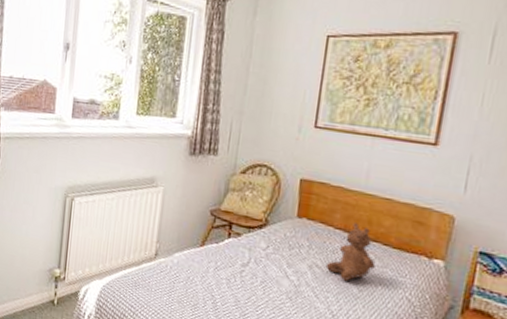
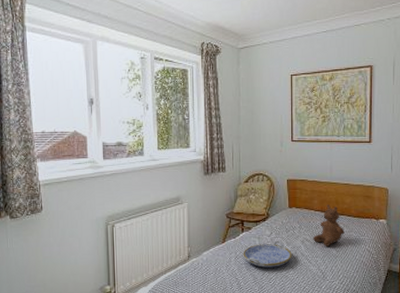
serving tray: none [225,257,293,293] -> present [243,240,292,268]

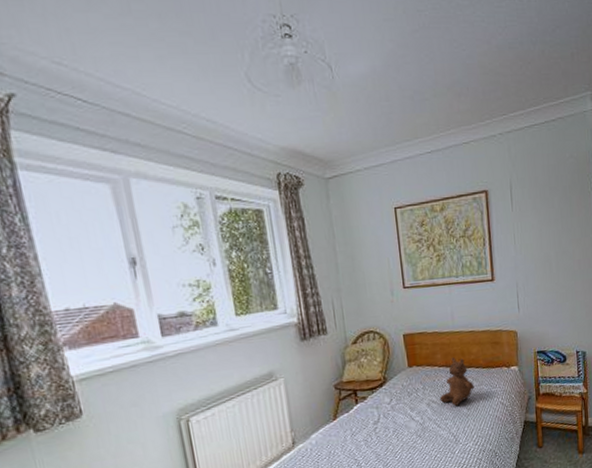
serving tray: present [243,240,292,268] -> none [360,407,418,442]

